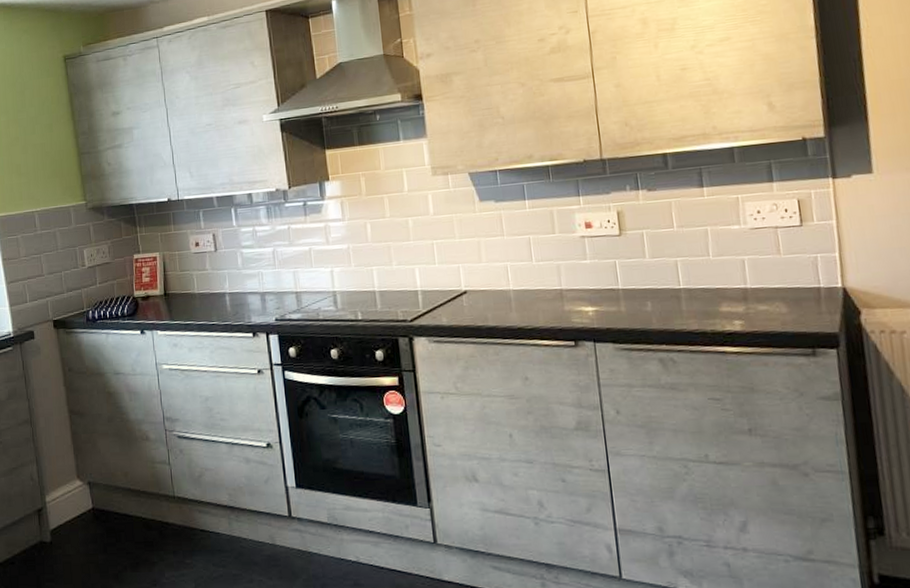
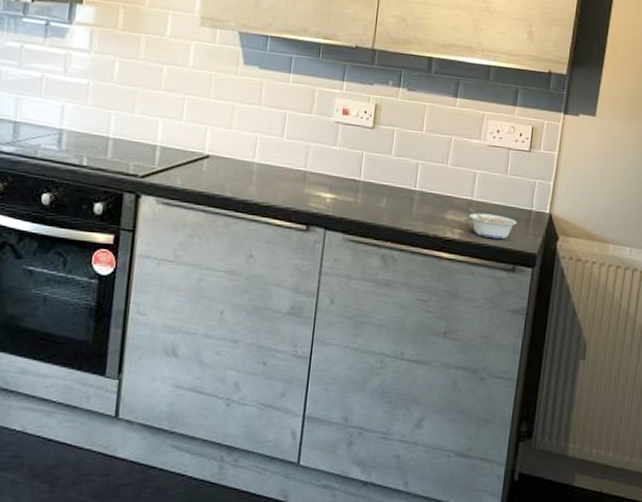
legume: none [744,296,805,325] -> present [468,208,517,240]

